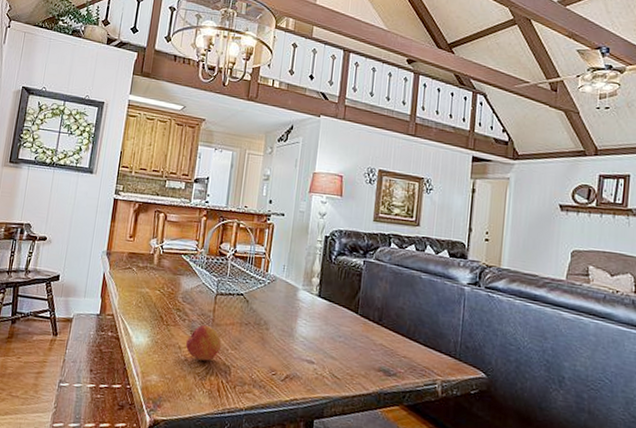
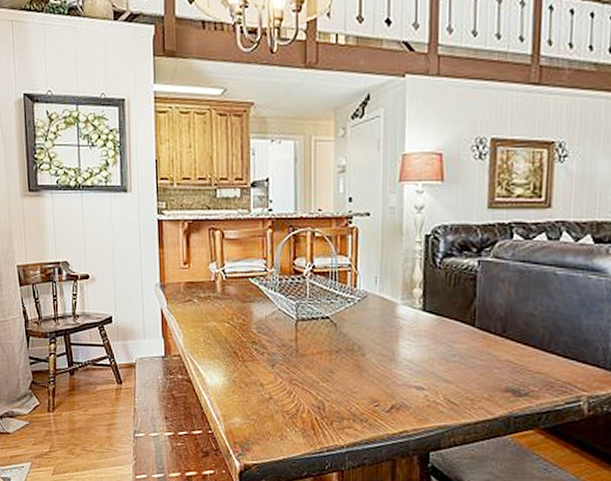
fruit: present [185,325,222,361] -> none [267,358,310,397]

